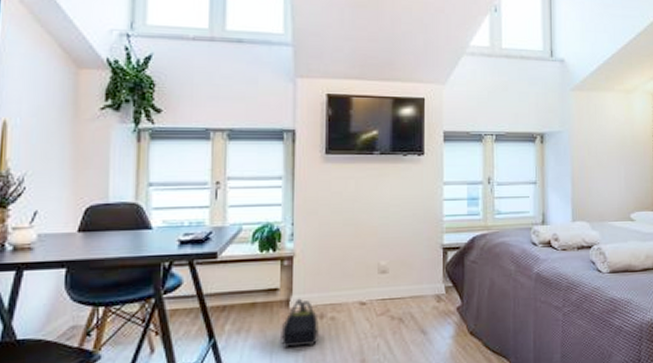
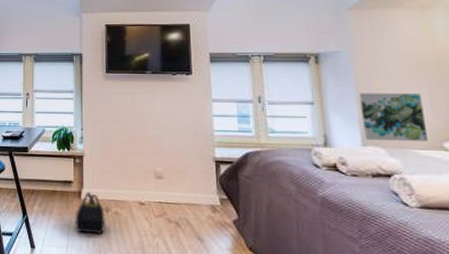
wall art: none [574,171,620,216] -> present [359,93,428,142]

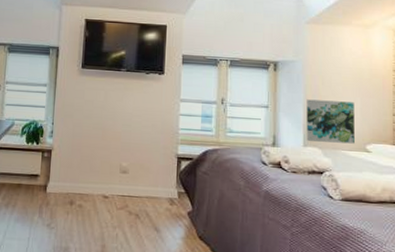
backpack: present [75,191,105,235] -> none [38,185,69,227]

